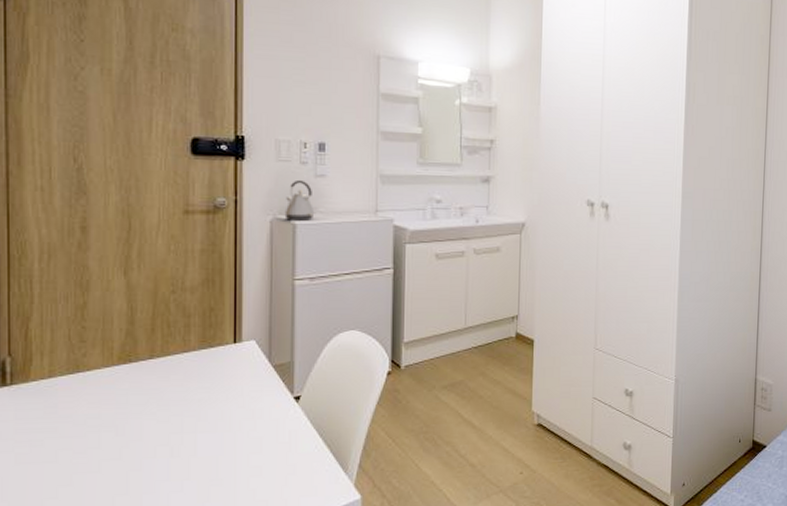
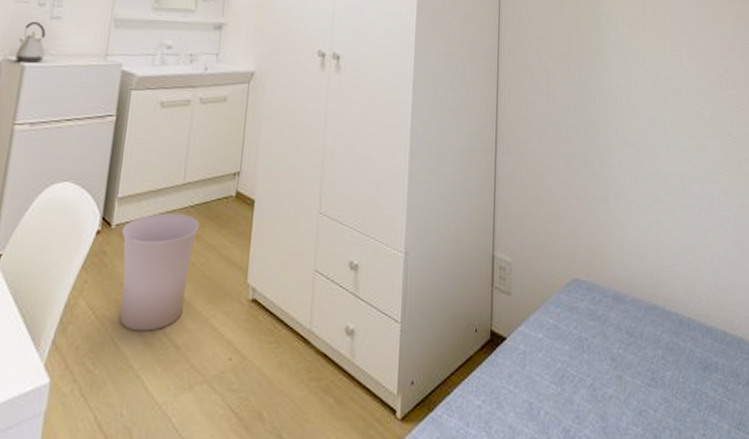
waste bin: none [411,354,484,454] -> present [118,213,200,331]

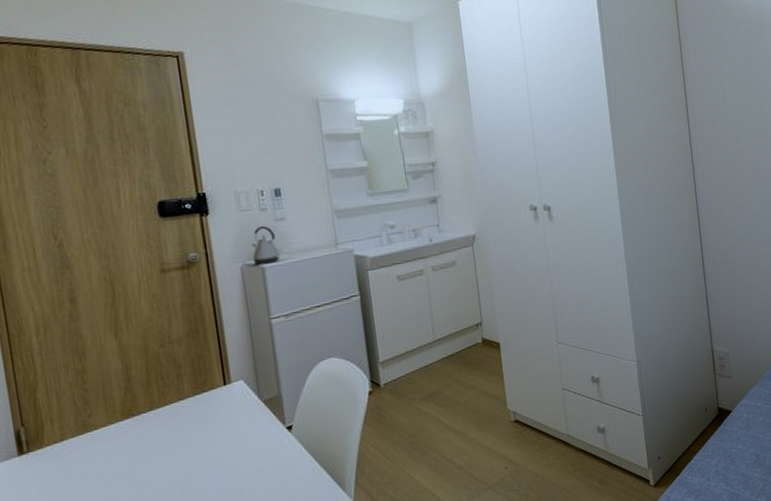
waste bin: present [118,213,200,331] -> none [390,365,459,462]

